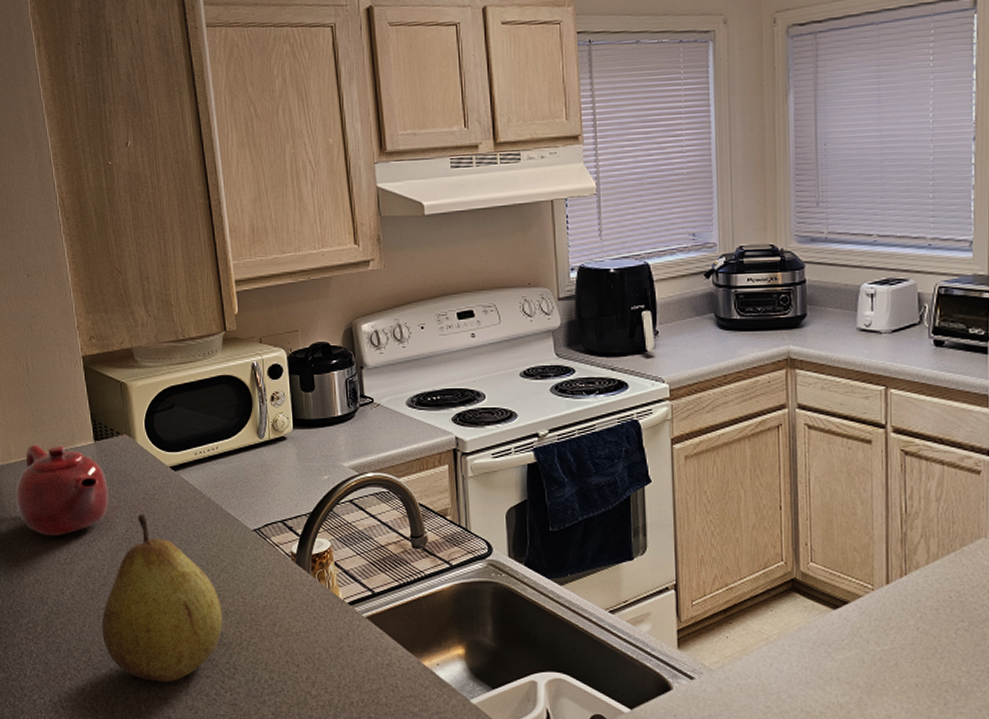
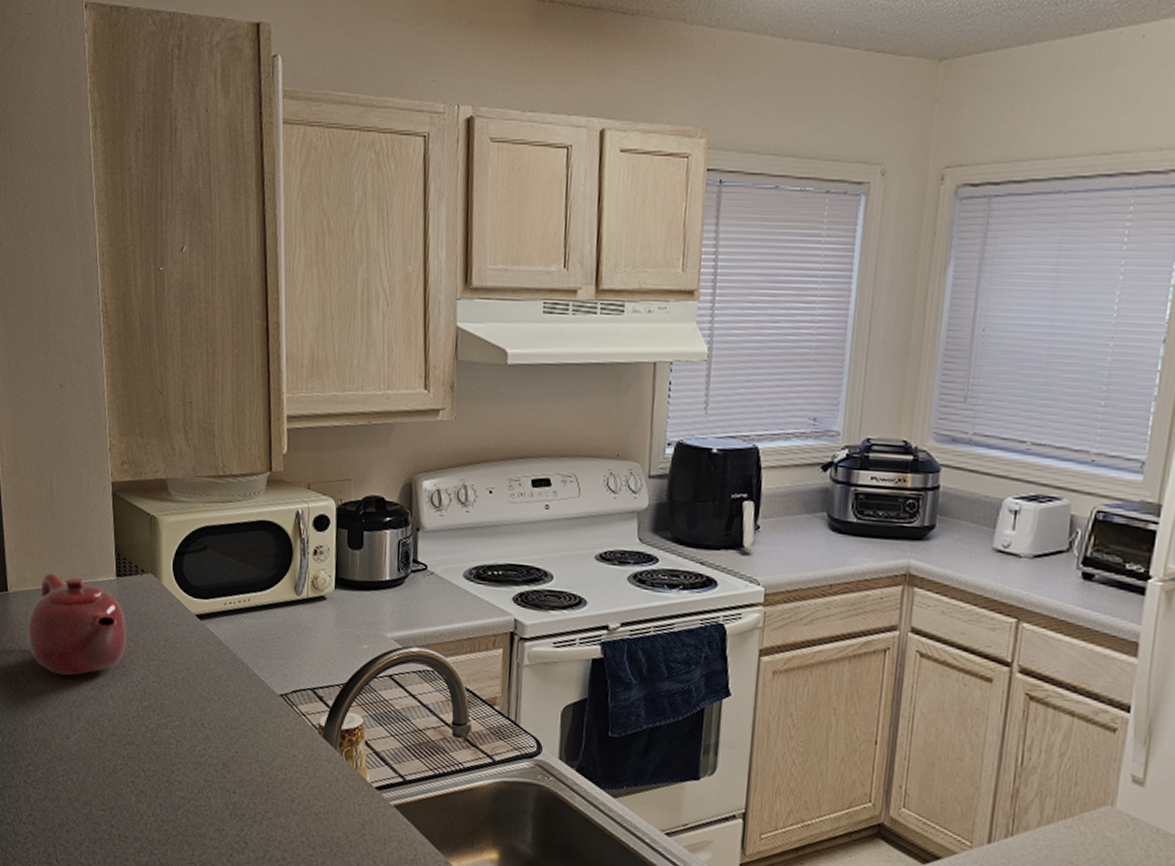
fruit: present [101,514,223,683] -> none [106,662,237,849]

